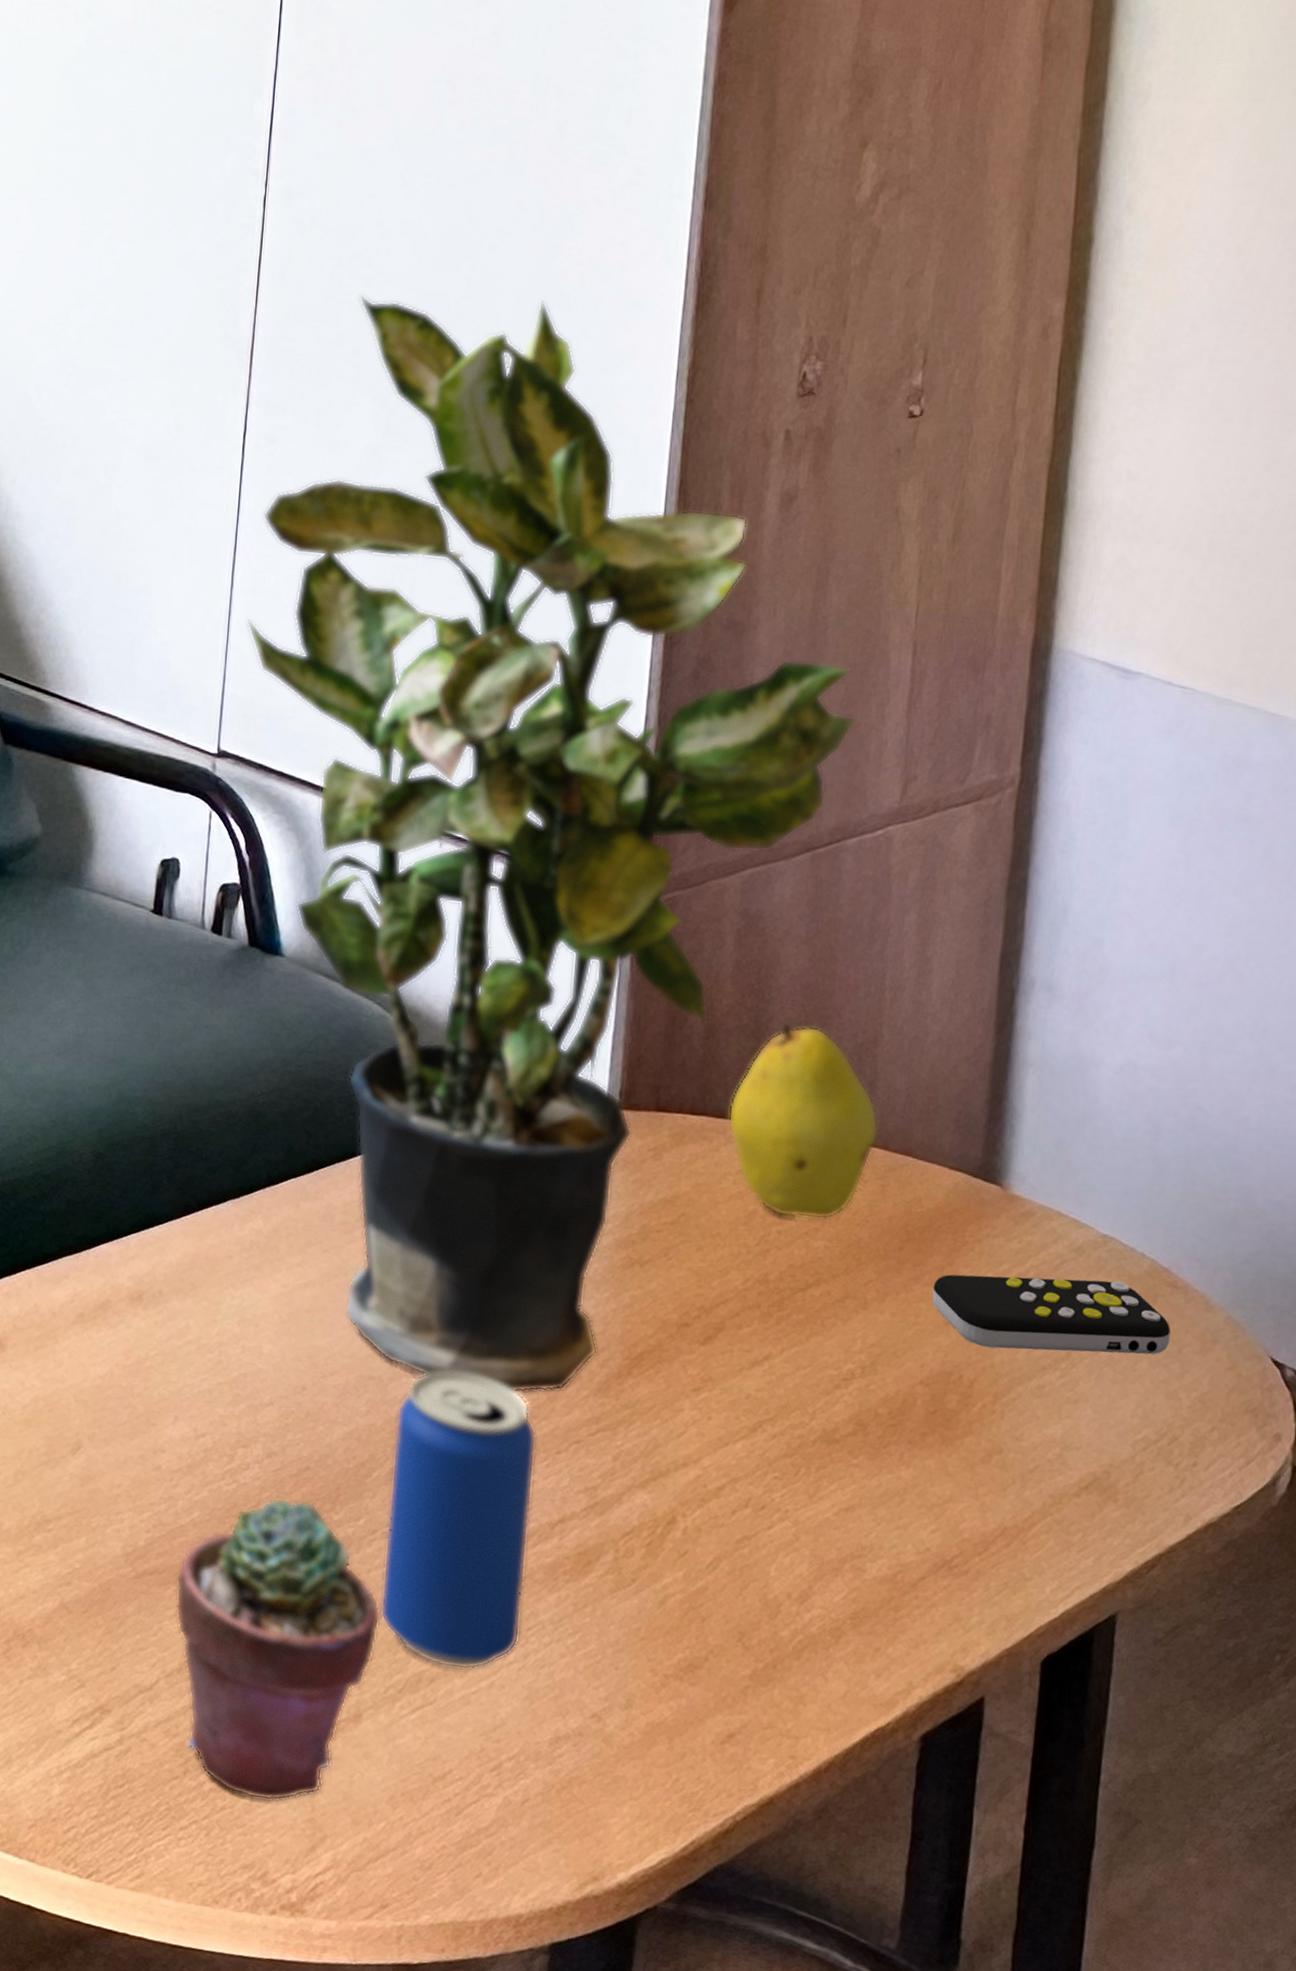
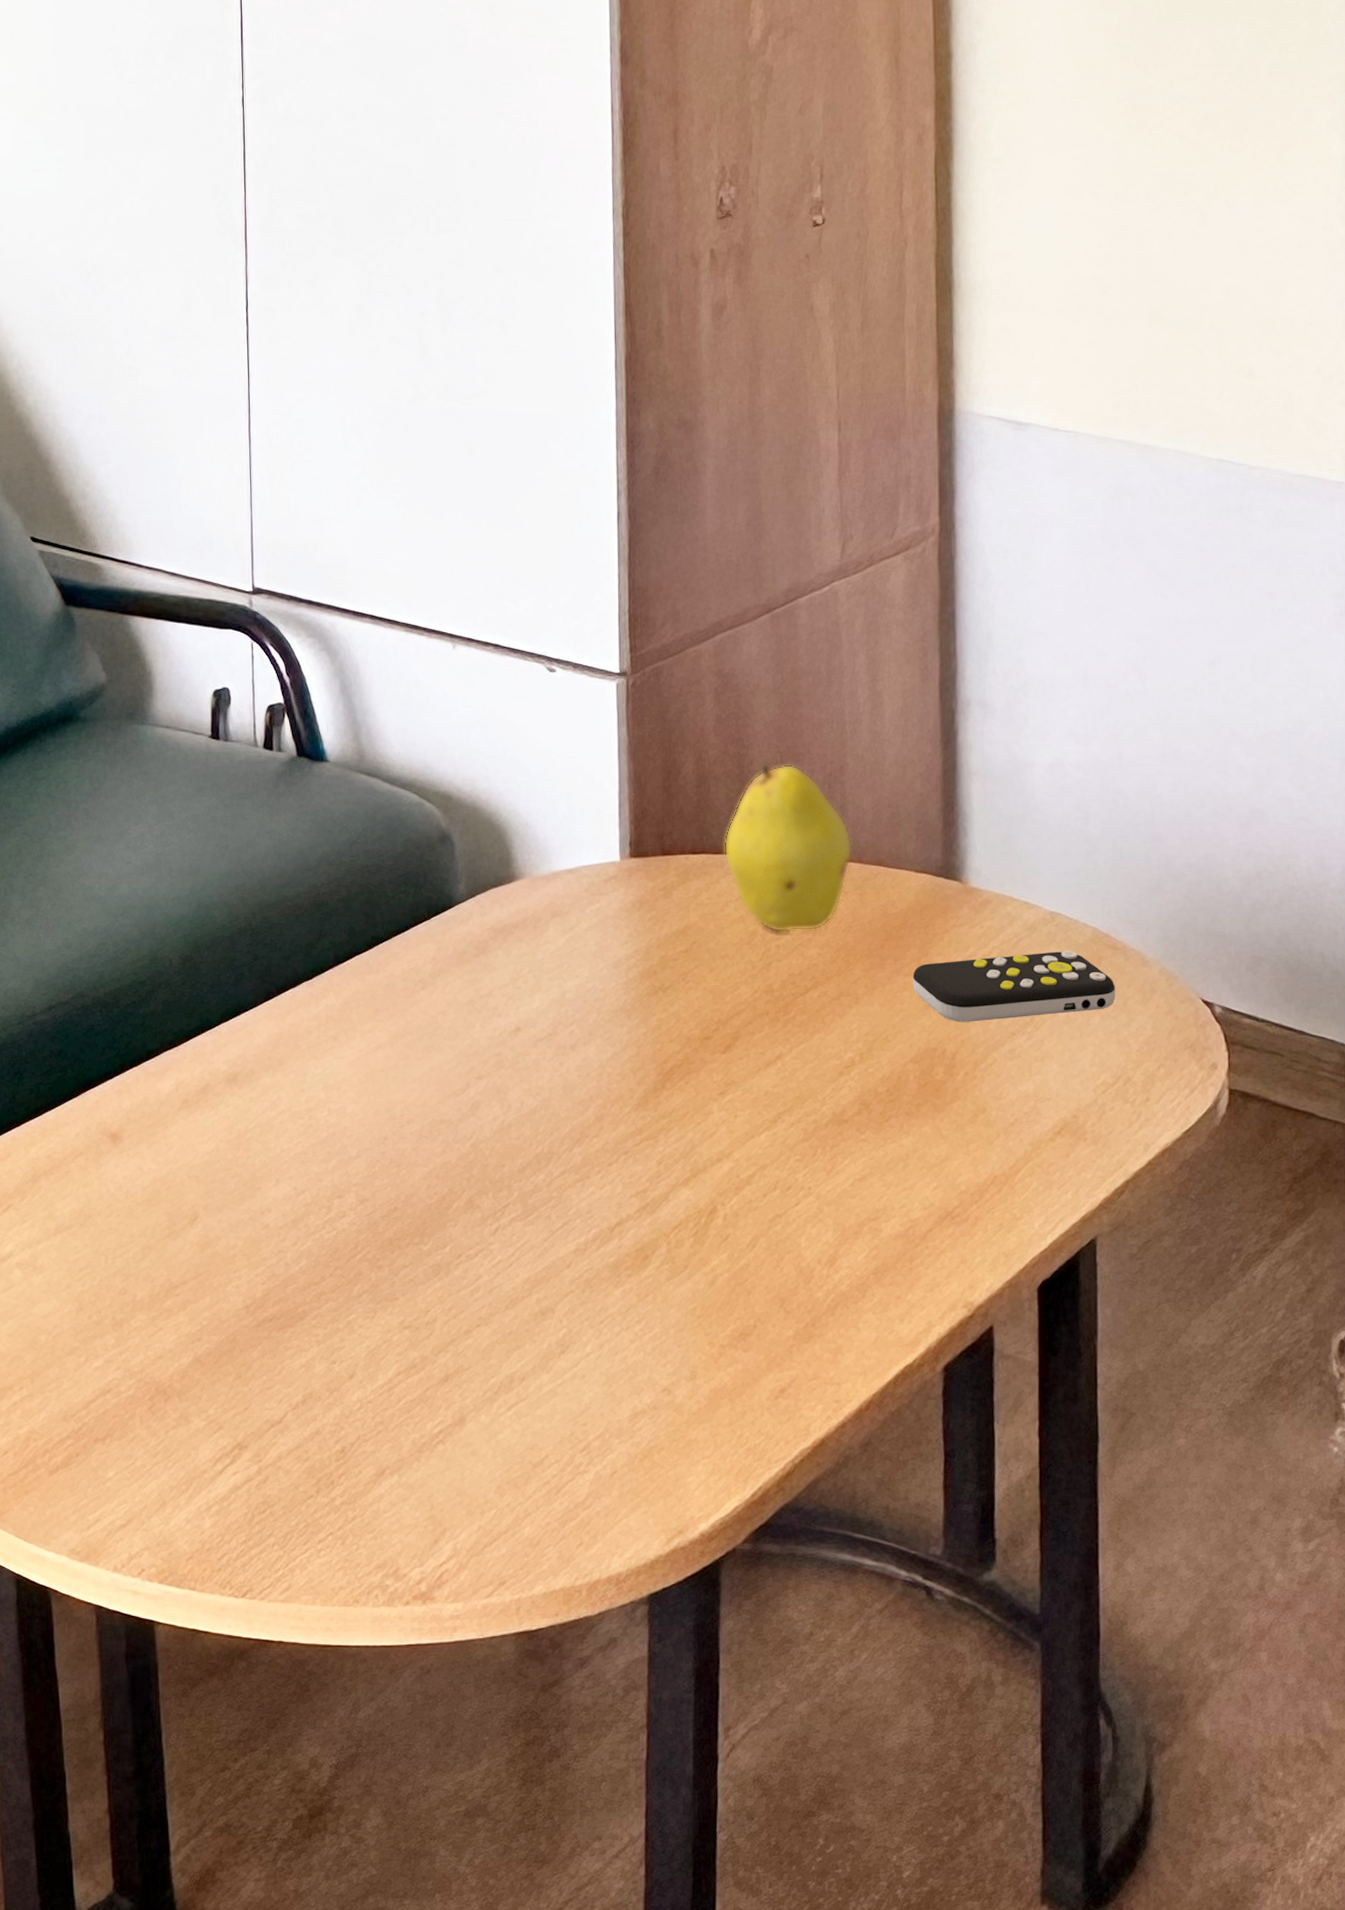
potted succulent: present [175,1497,381,1801] -> none [292,1238,472,1506]
potted plant: present [247,295,856,1393] -> none [266,161,796,1117]
beverage can: present [379,1370,537,1670] -> none [468,1106,594,1366]

